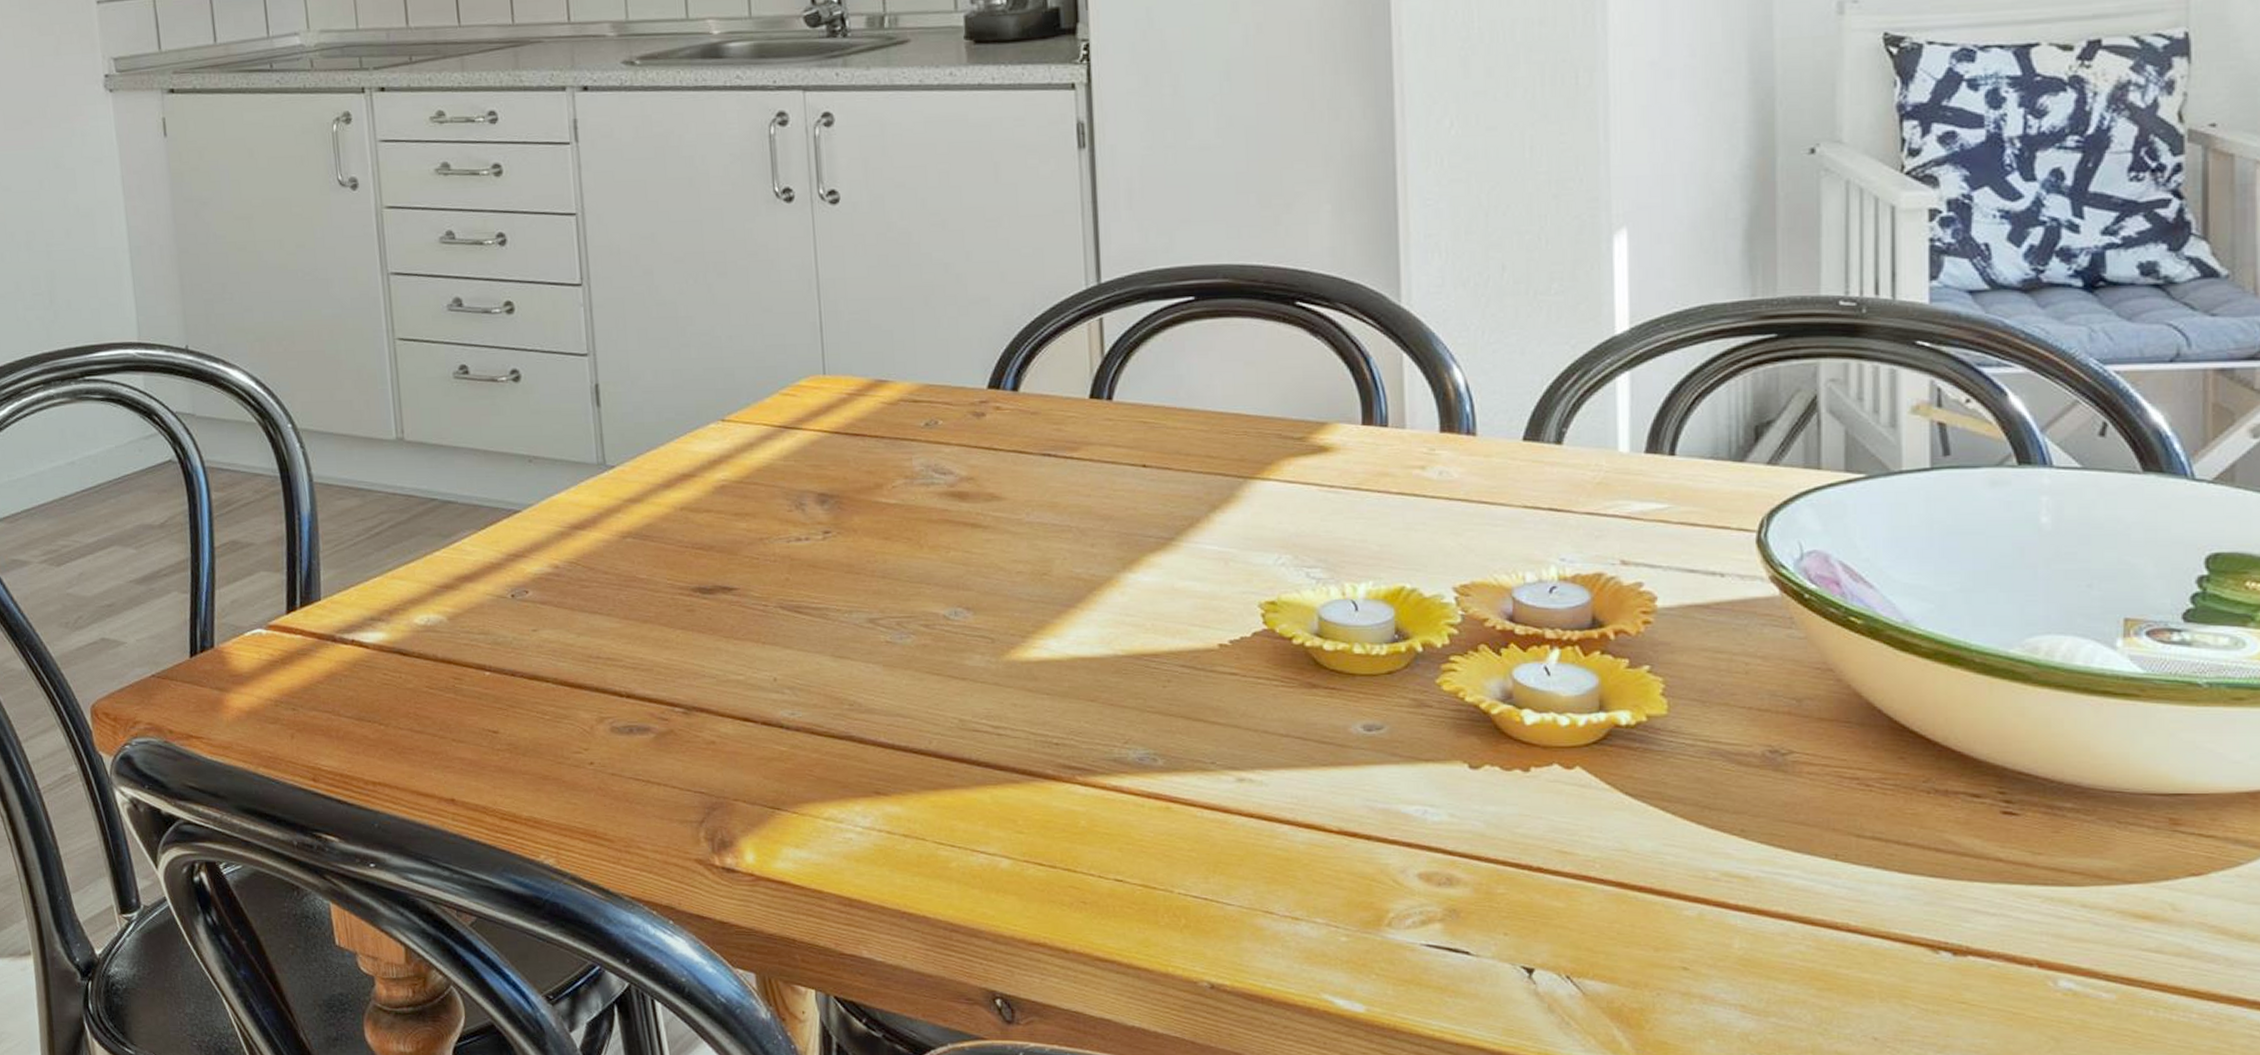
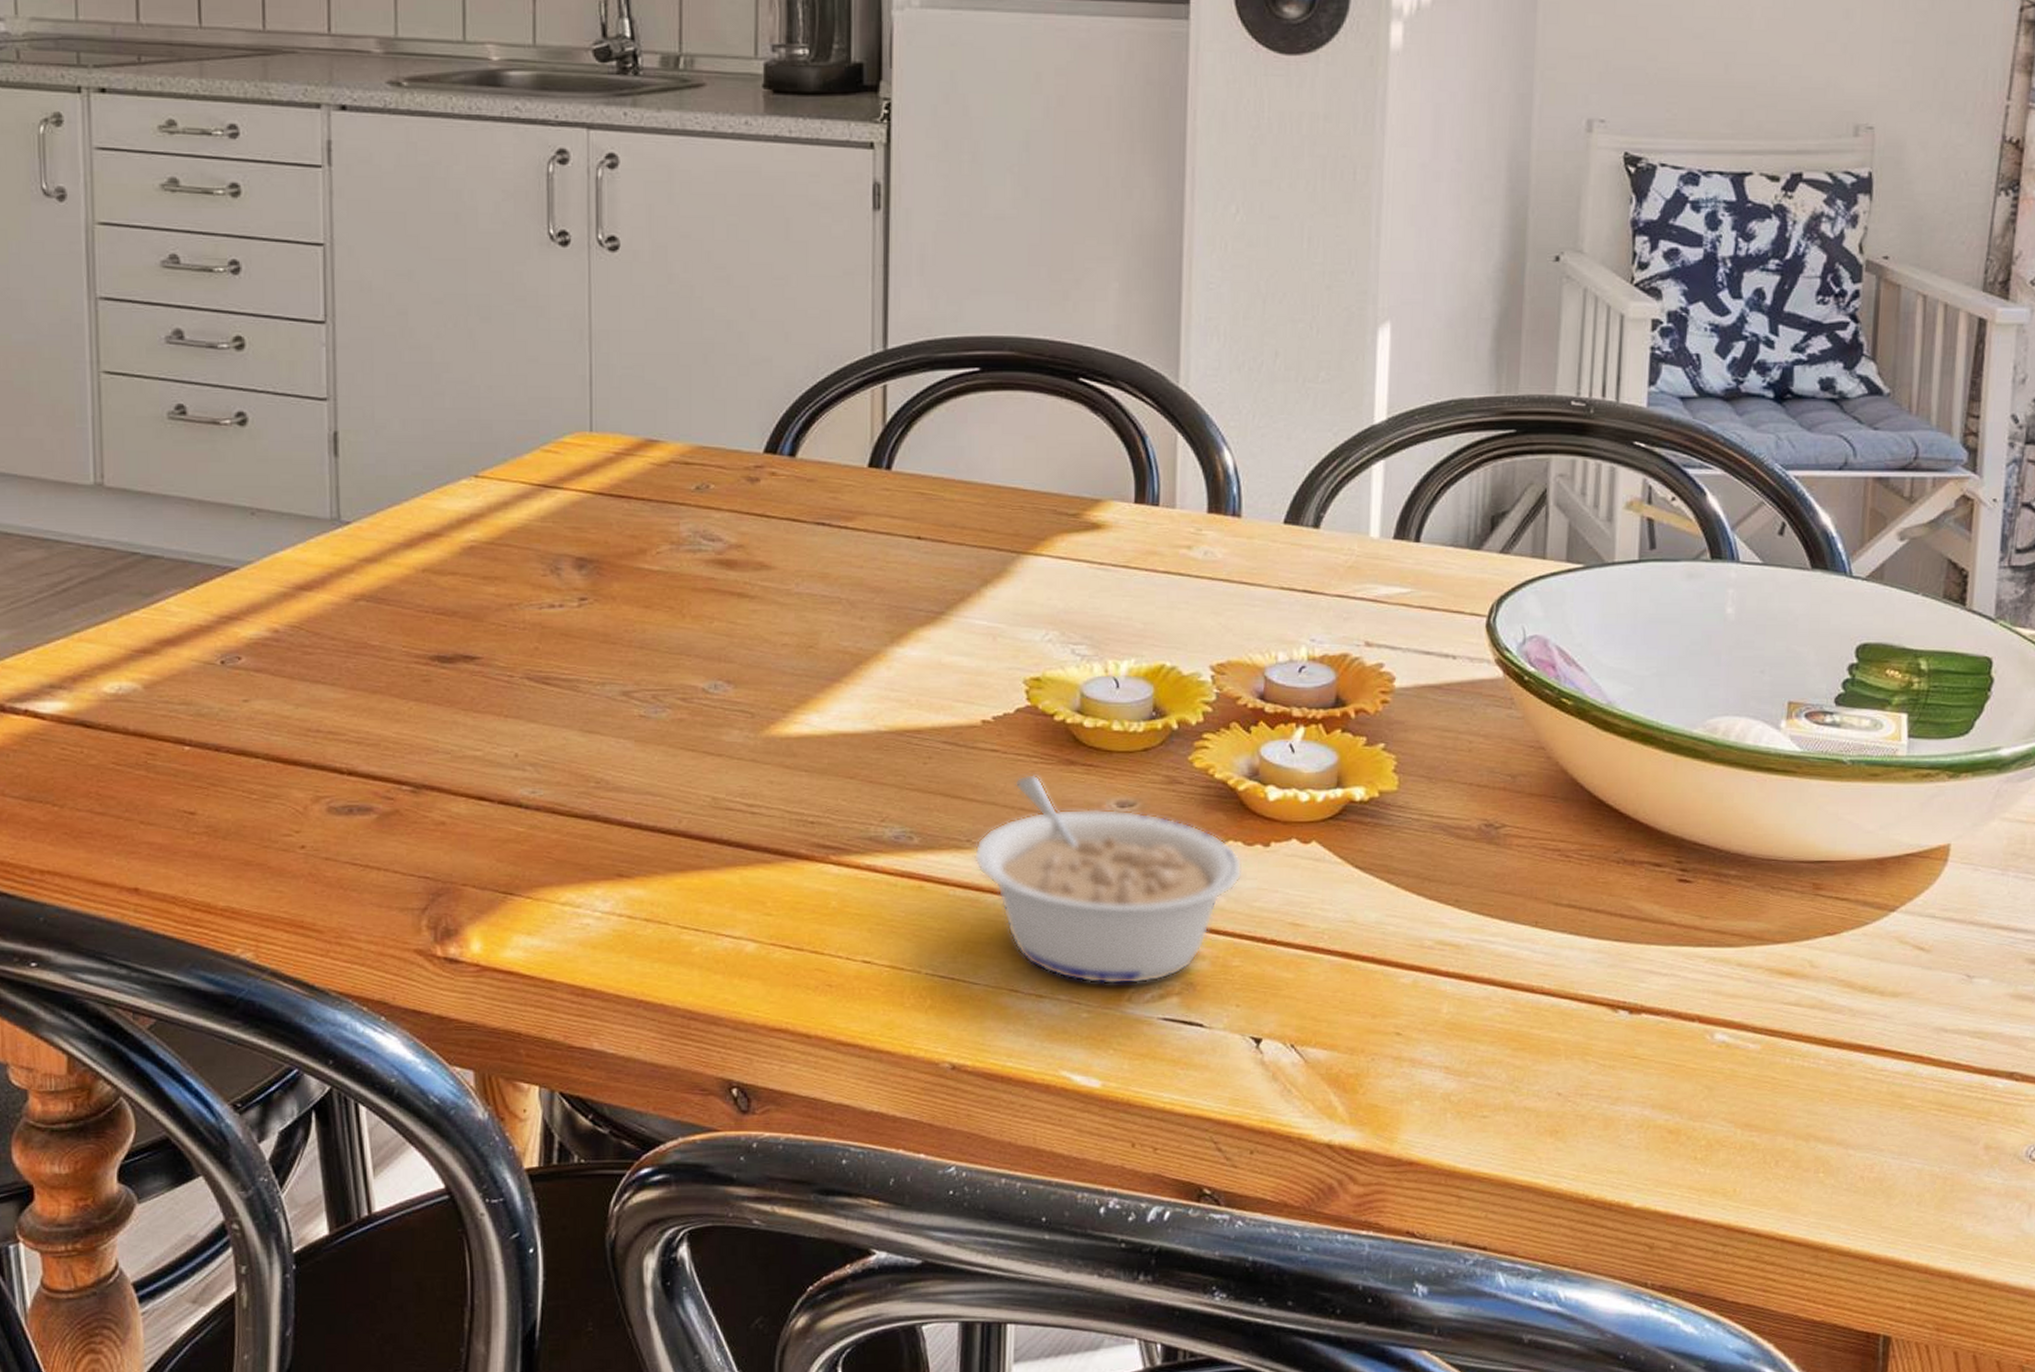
legume: none [1219,698,1502,910] -> present [973,775,1243,985]

